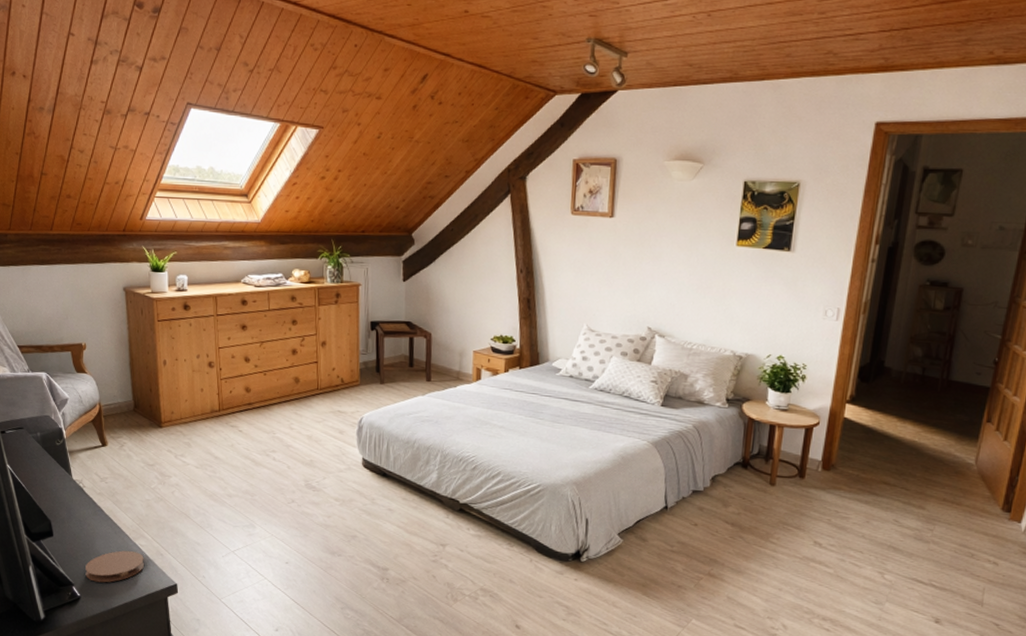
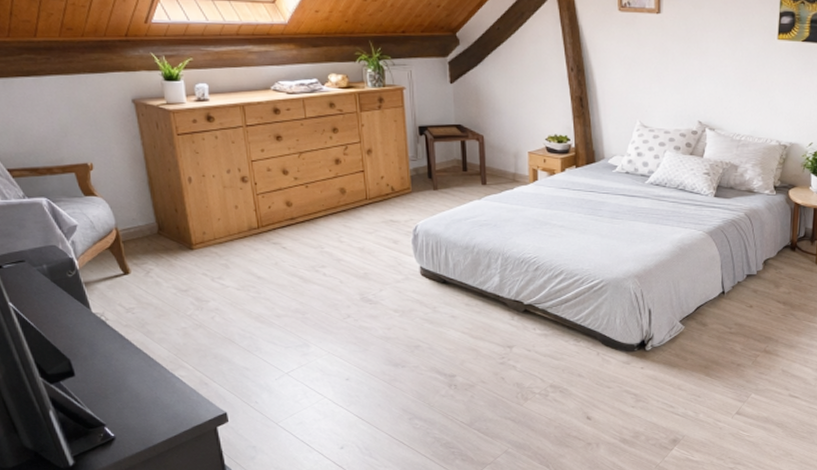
coaster: present [85,550,145,583] -> none [117,384,188,420]

